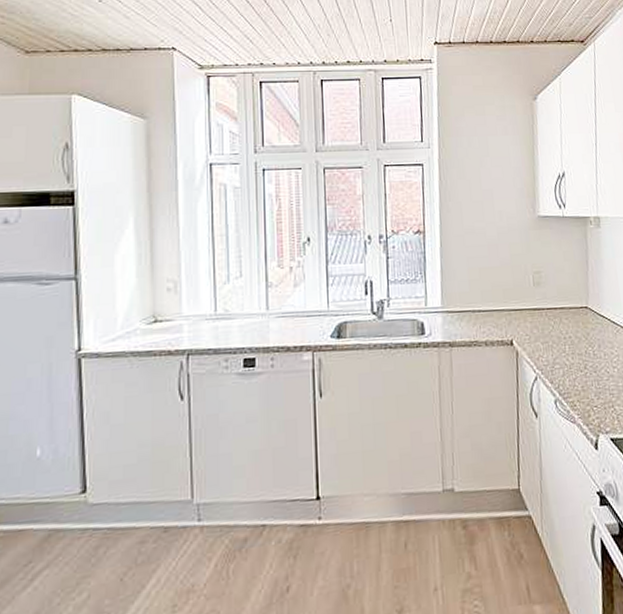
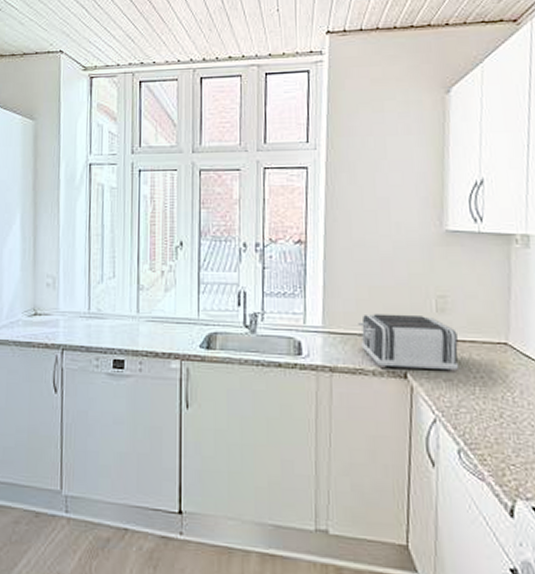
toaster: none [471,290,553,339] -> present [358,314,460,373]

